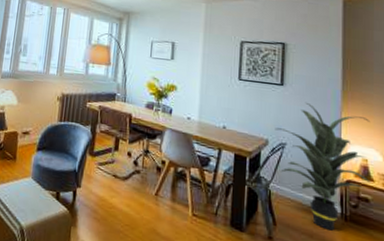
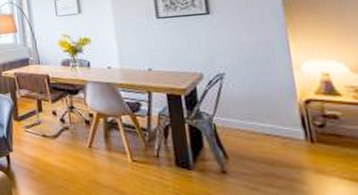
indoor plant: present [275,102,371,231] -> none [208,26,337,155]

